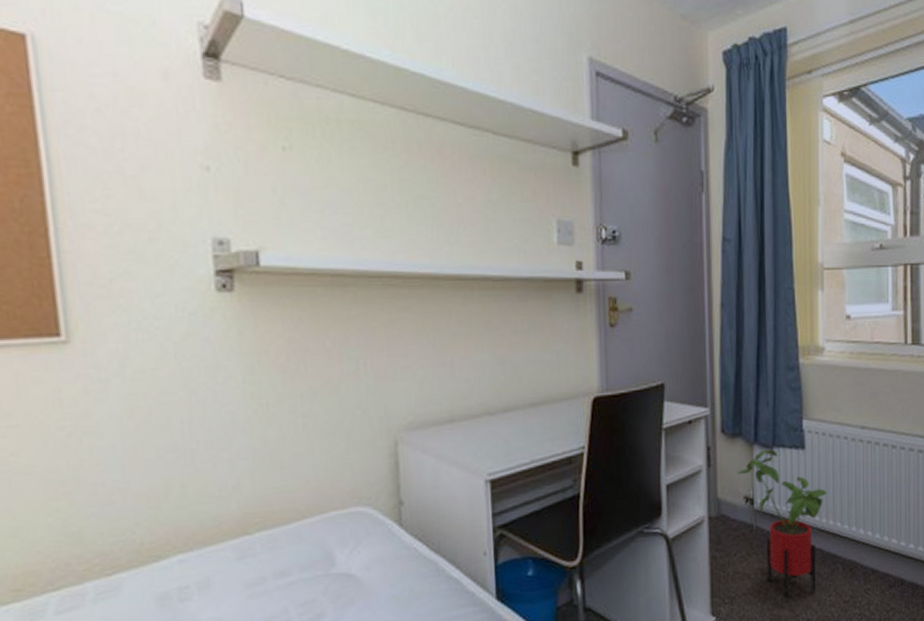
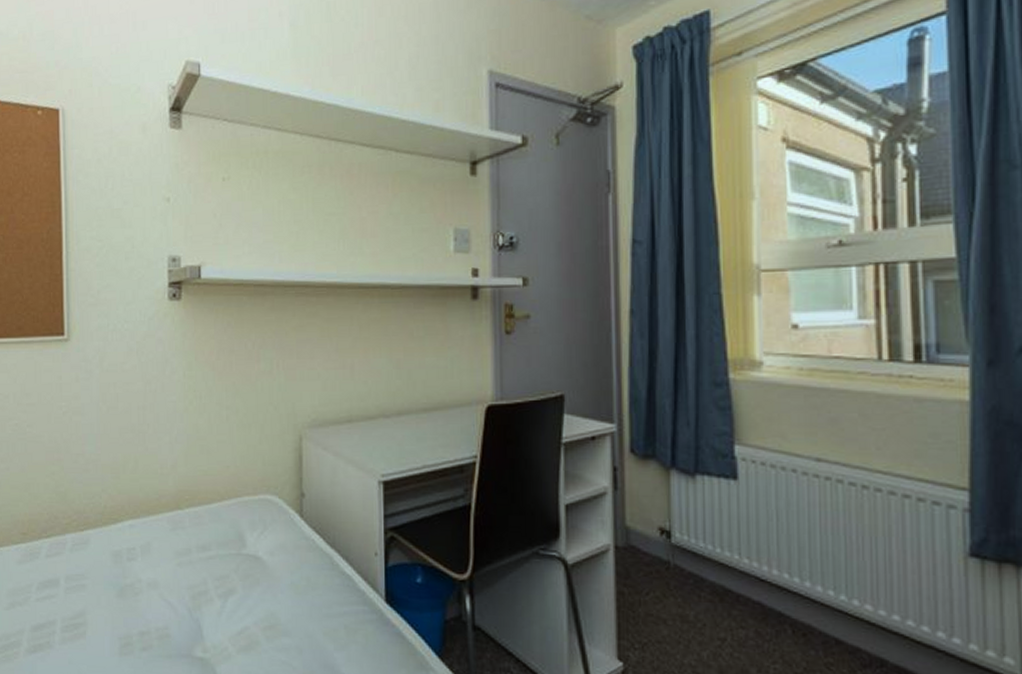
house plant: present [737,449,828,597] -> none [650,475,770,655]

